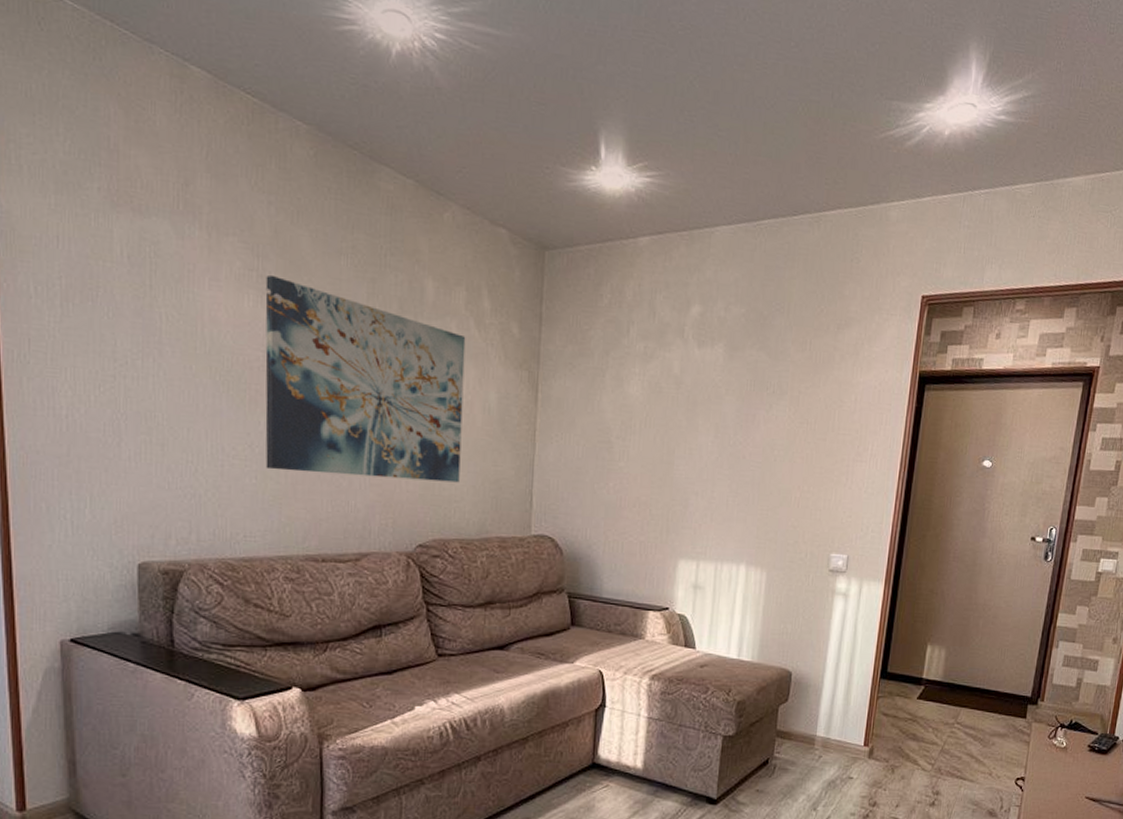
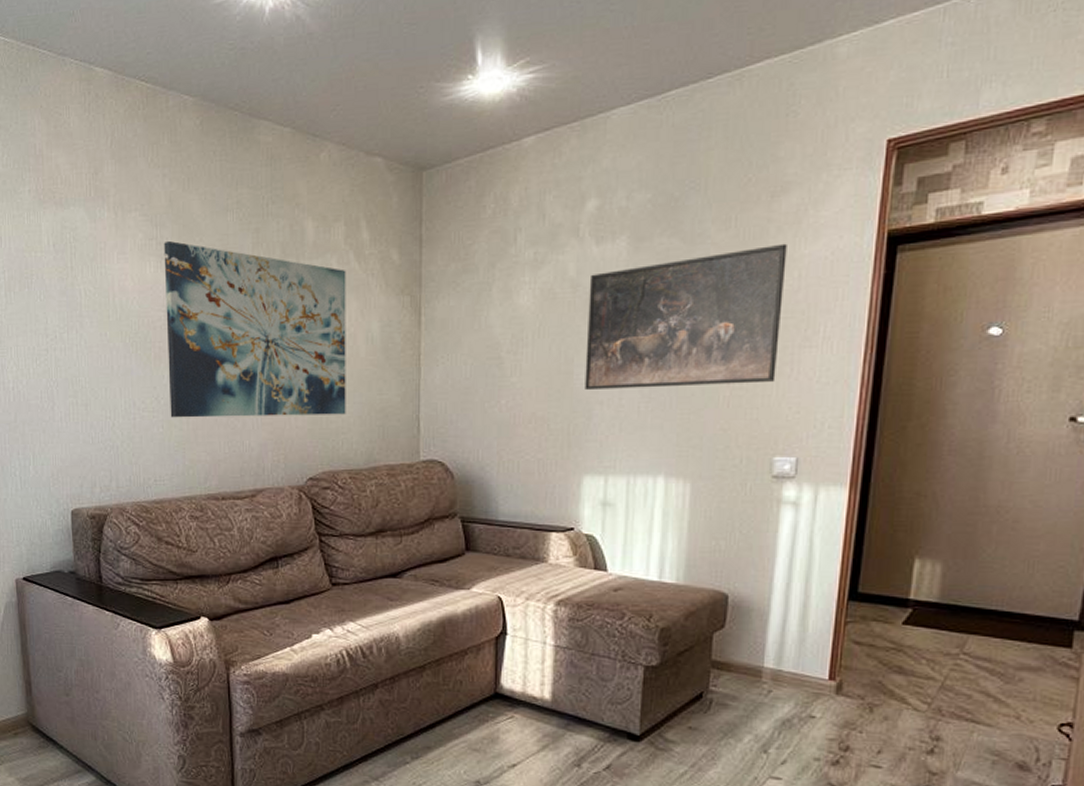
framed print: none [683,370,848,489] -> present [585,243,787,390]

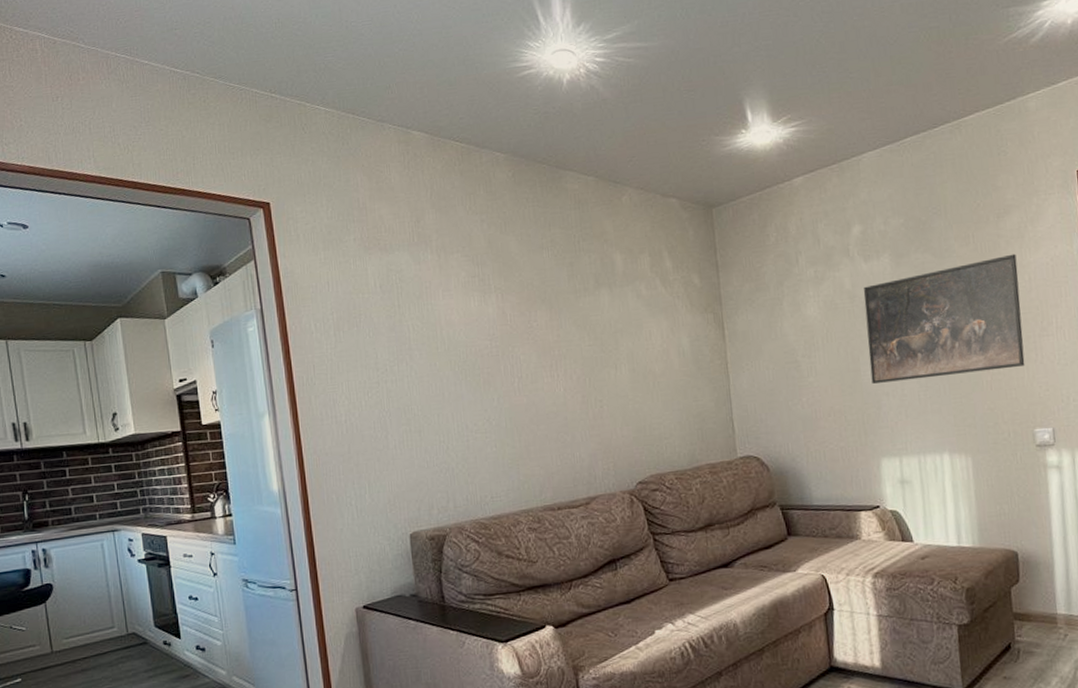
wall art: present [163,240,346,418] -> none [485,277,667,438]

